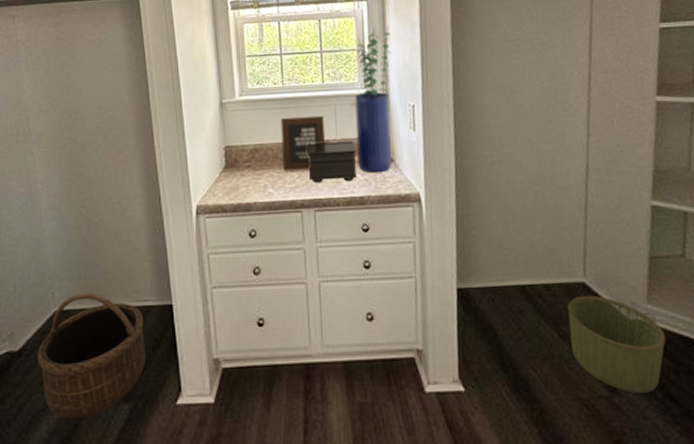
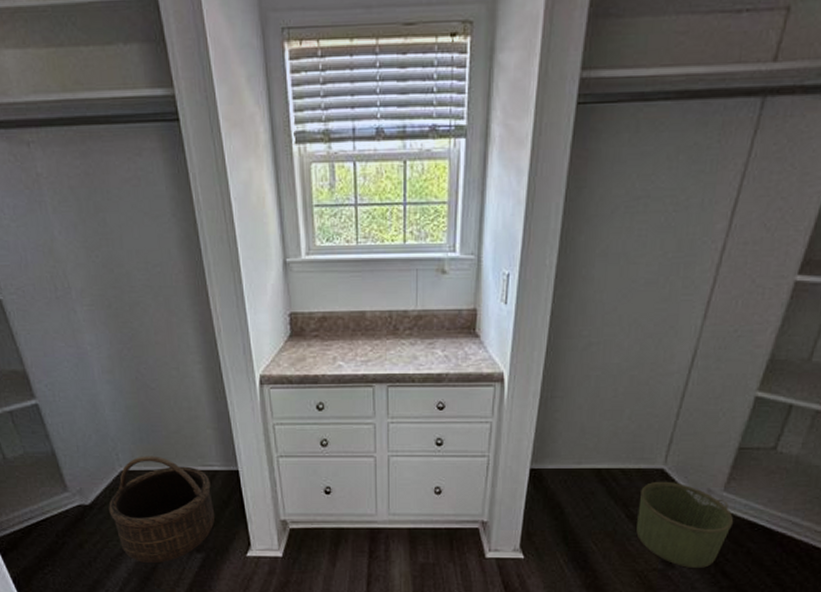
picture frame: present [280,115,326,172] -> none [353,281,404,343]
jewelry box: present [306,141,357,184] -> none [382,313,439,358]
vase: present [354,25,392,173] -> none [438,171,491,348]

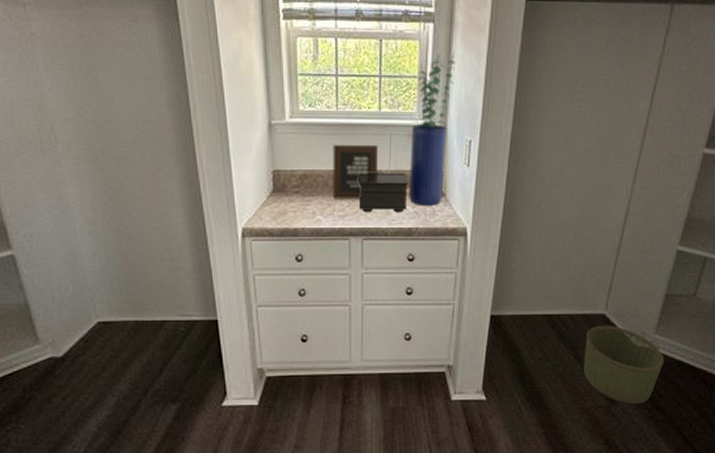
basket: present [108,456,215,564] -> none [82,306,192,417]
picture frame: none [353,281,404,343] -> present [332,144,379,200]
jewelry box: none [382,313,439,358] -> present [358,173,409,213]
vase: none [438,171,491,348] -> present [409,52,456,205]

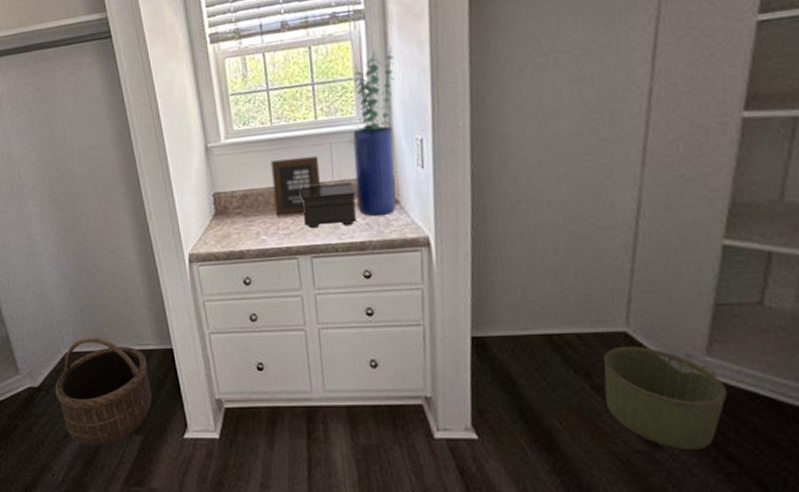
basket: none [82,306,192,417] -> present [55,337,153,447]

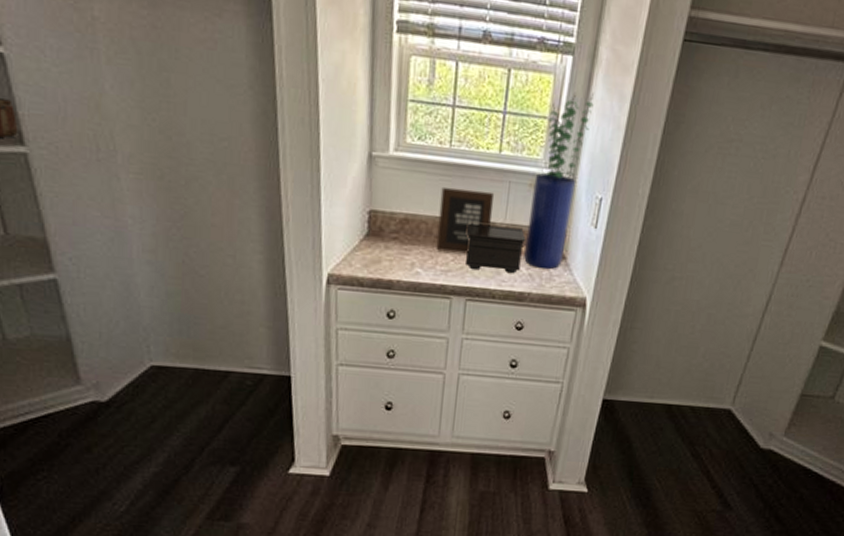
basket: present [55,337,153,447] -> none [130,350,258,475]
basket: present [604,345,728,451] -> none [699,421,791,512]

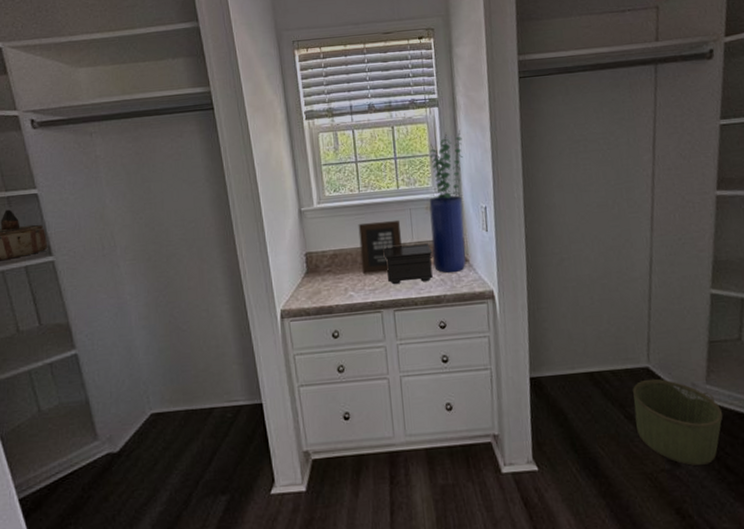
basket: none [699,421,791,512] -> present [633,378,723,466]

